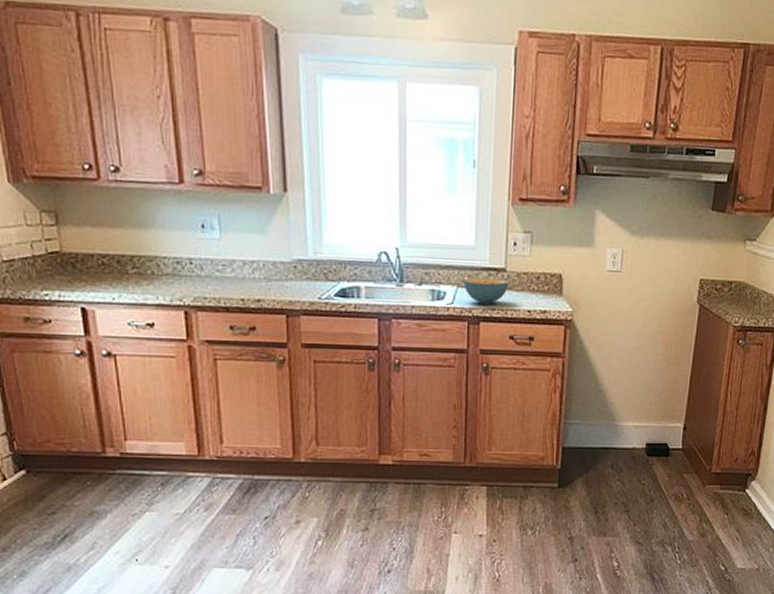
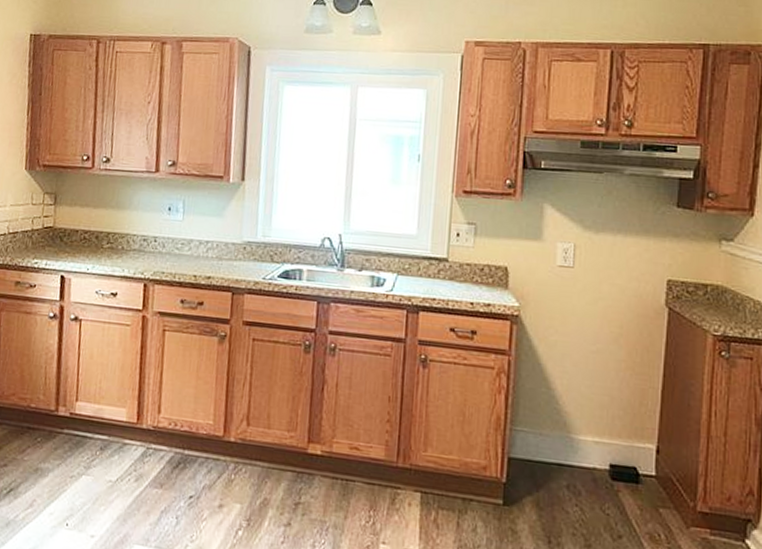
cereal bowl: present [463,277,509,304] -> none [403,266,451,294]

